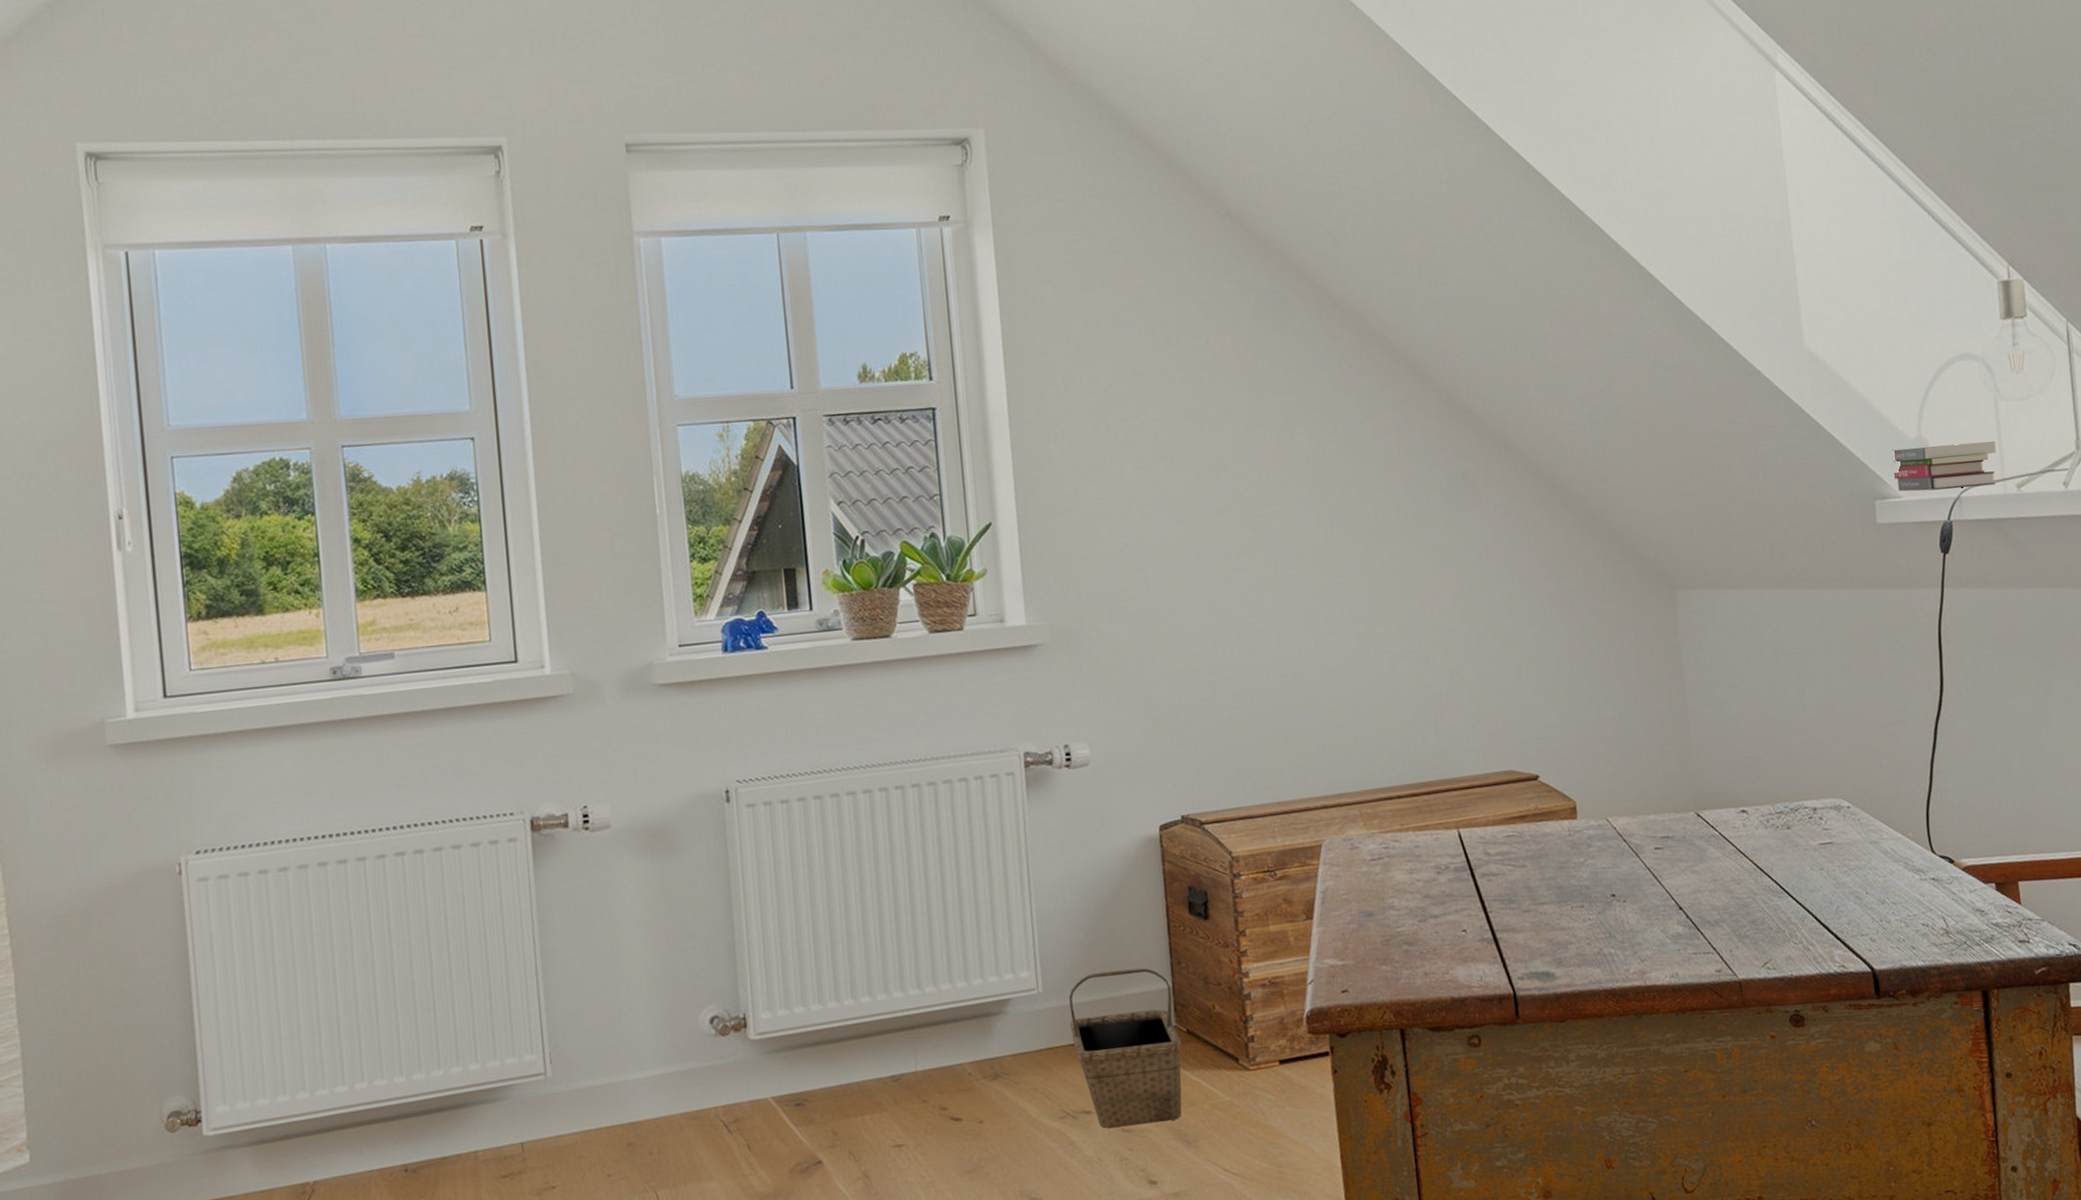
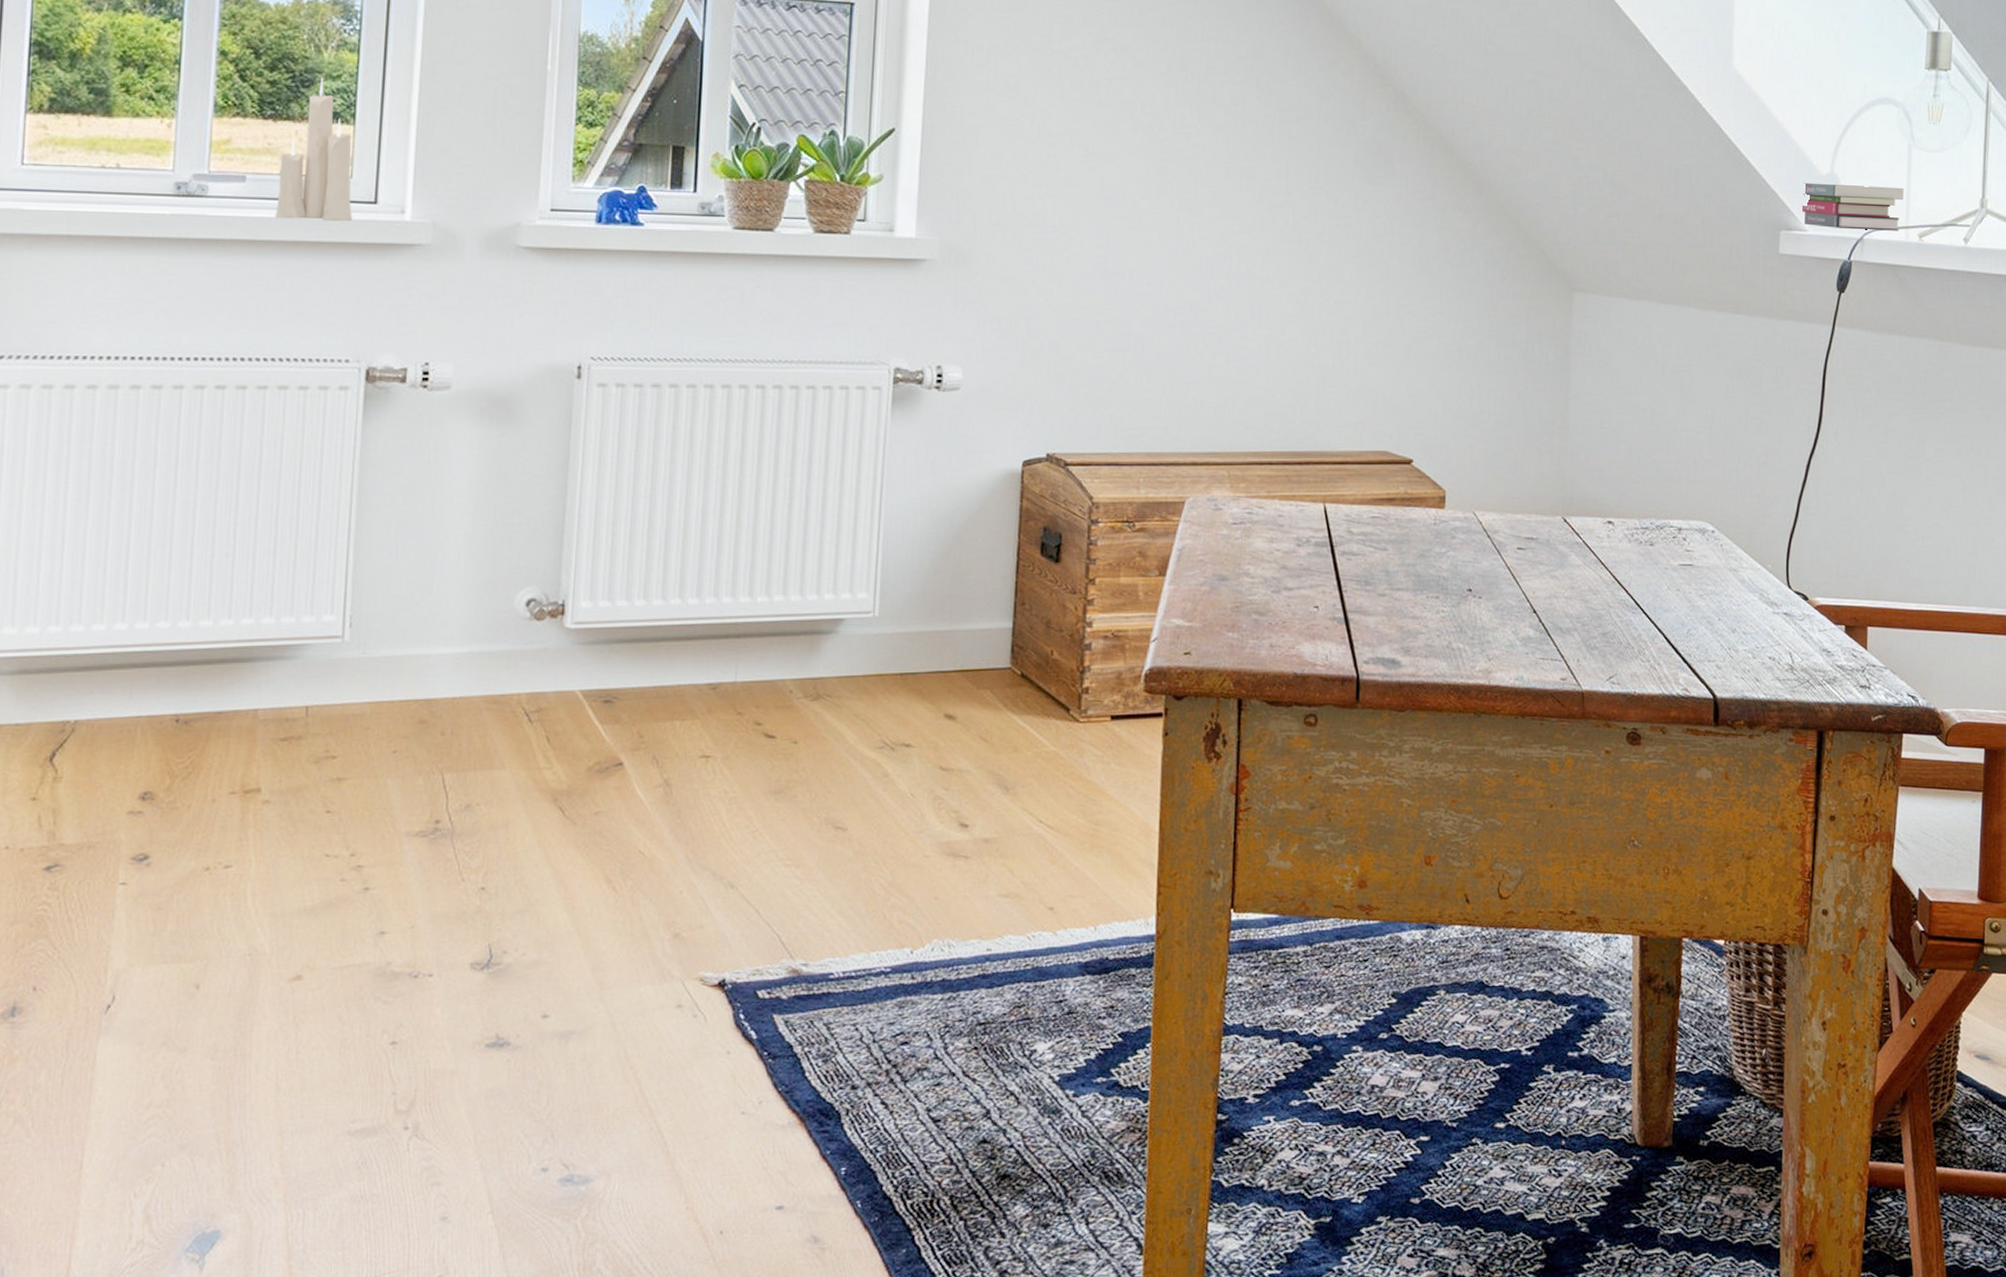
candle: none [422,550,498,689] -> present [274,77,353,222]
basket: present [1069,967,1182,1128] -> none [901,603,1014,765]

